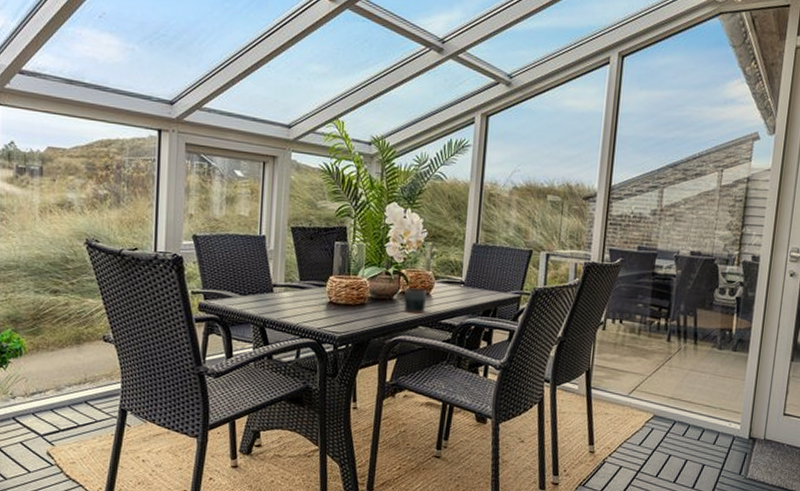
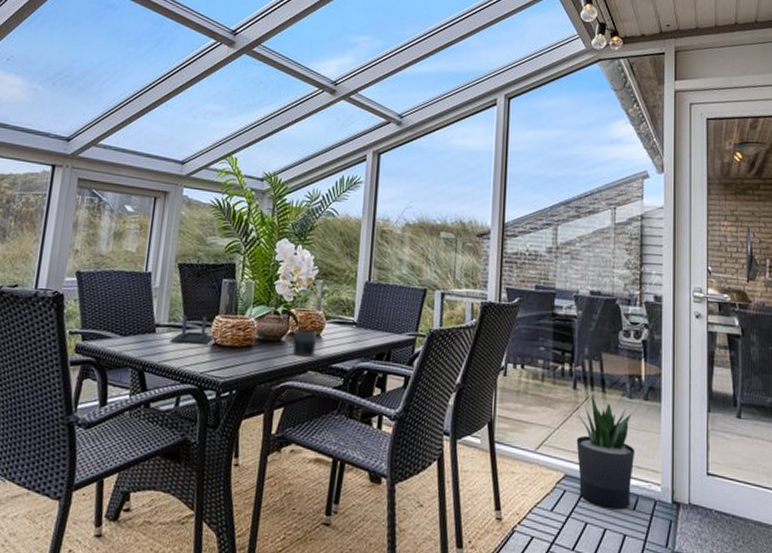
napkin holder: none [287,275,330,303] -> present [170,315,215,344]
planter: none [665,346,721,444] -> present [576,395,635,510]

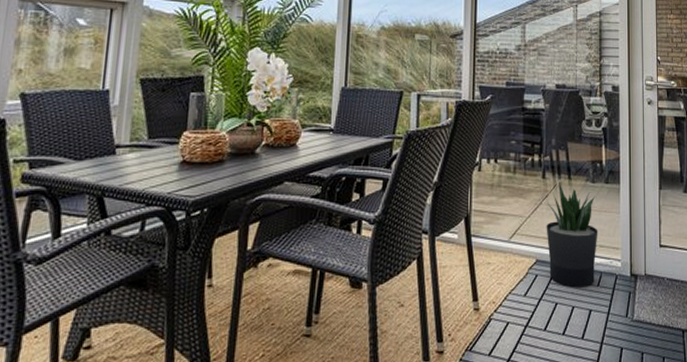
napkin holder: present [170,315,215,344] -> none [132,133,183,164]
mug: present [292,328,317,357] -> none [266,139,293,167]

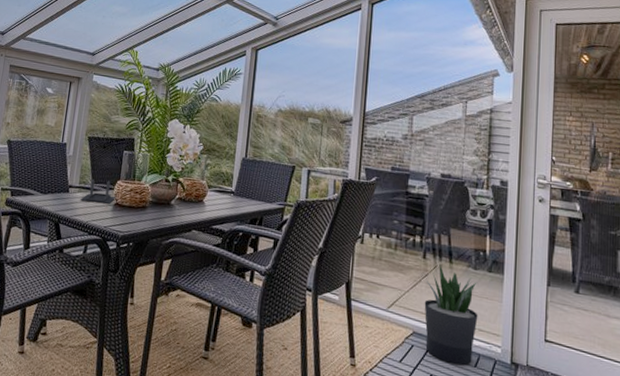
napkin holder: none [132,133,183,164] -> present [80,179,117,204]

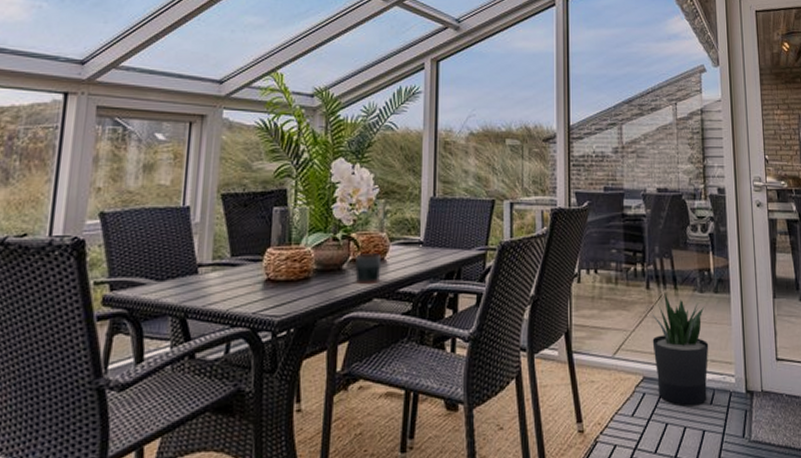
napkin holder: present [80,179,117,204] -> none [215,250,267,283]
mug: none [179,194,201,219] -> present [354,253,382,284]

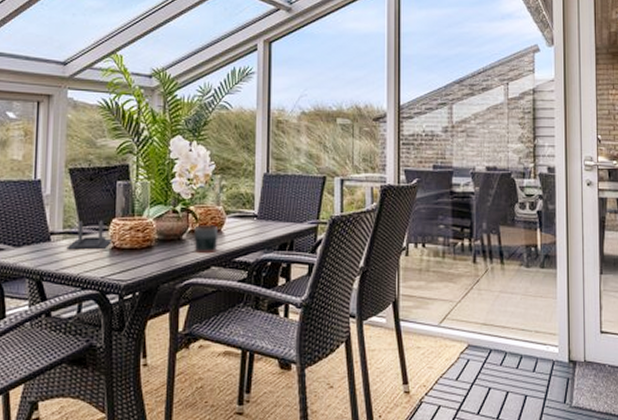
napkin holder: none [215,250,267,283] -> present [66,220,113,250]
planter: present [651,293,709,406] -> none [477,267,534,373]

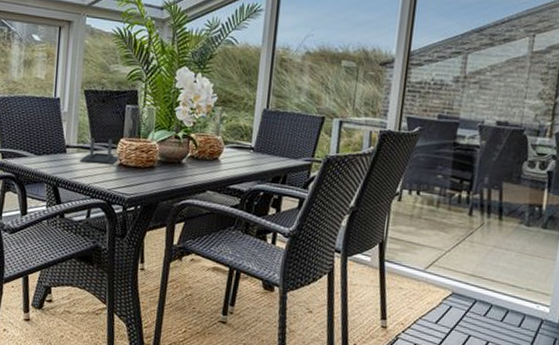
mug: present [193,225,218,253] -> none [192,152,216,178]

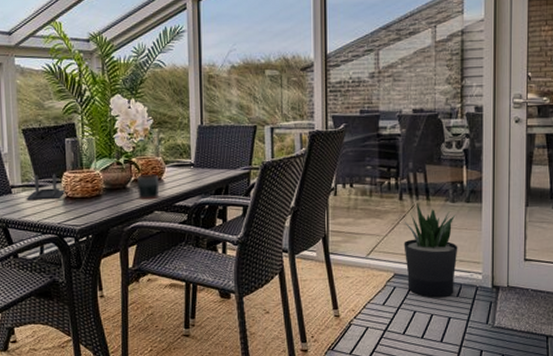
mug: none [192,152,216,178] -> present [136,174,160,199]
planter: none [465,221,529,326] -> present [404,203,458,298]

